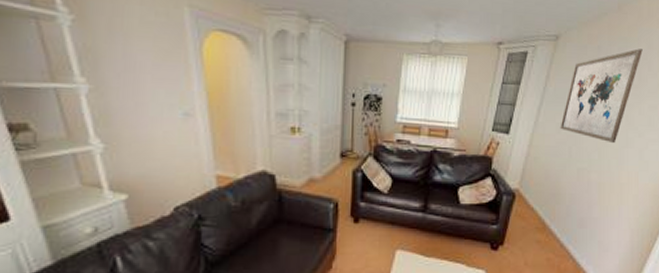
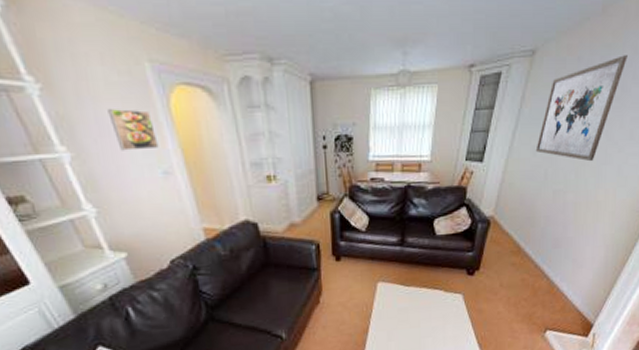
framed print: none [137,45,184,90] -> present [107,108,159,151]

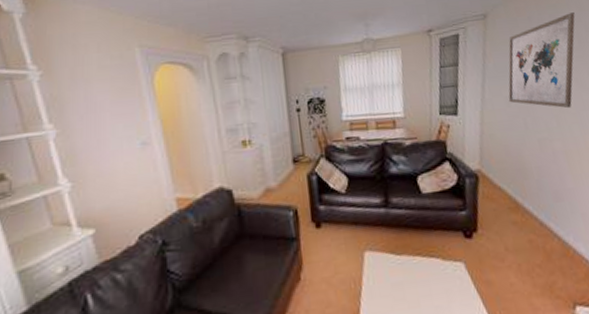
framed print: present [107,108,159,151] -> none [97,87,140,125]

